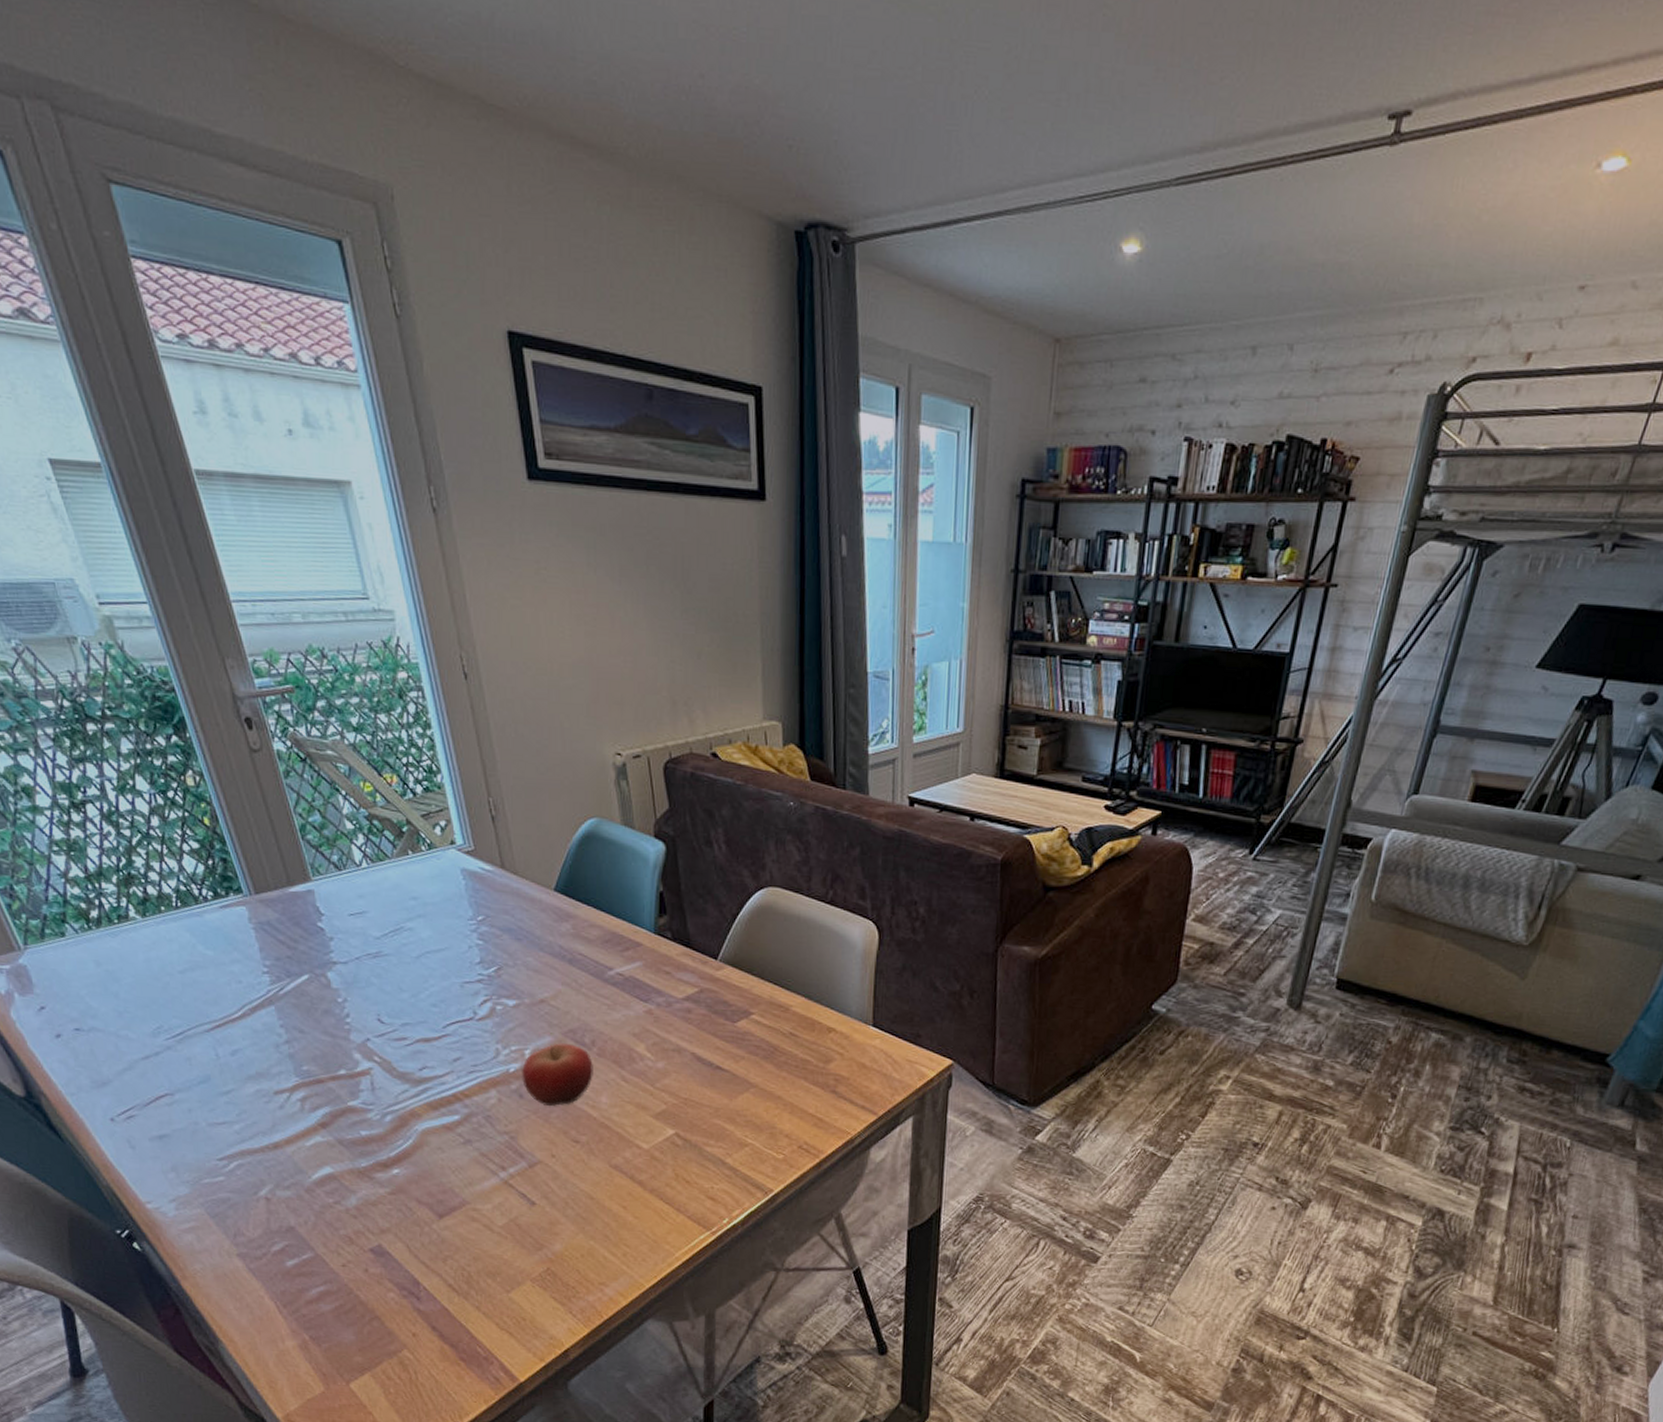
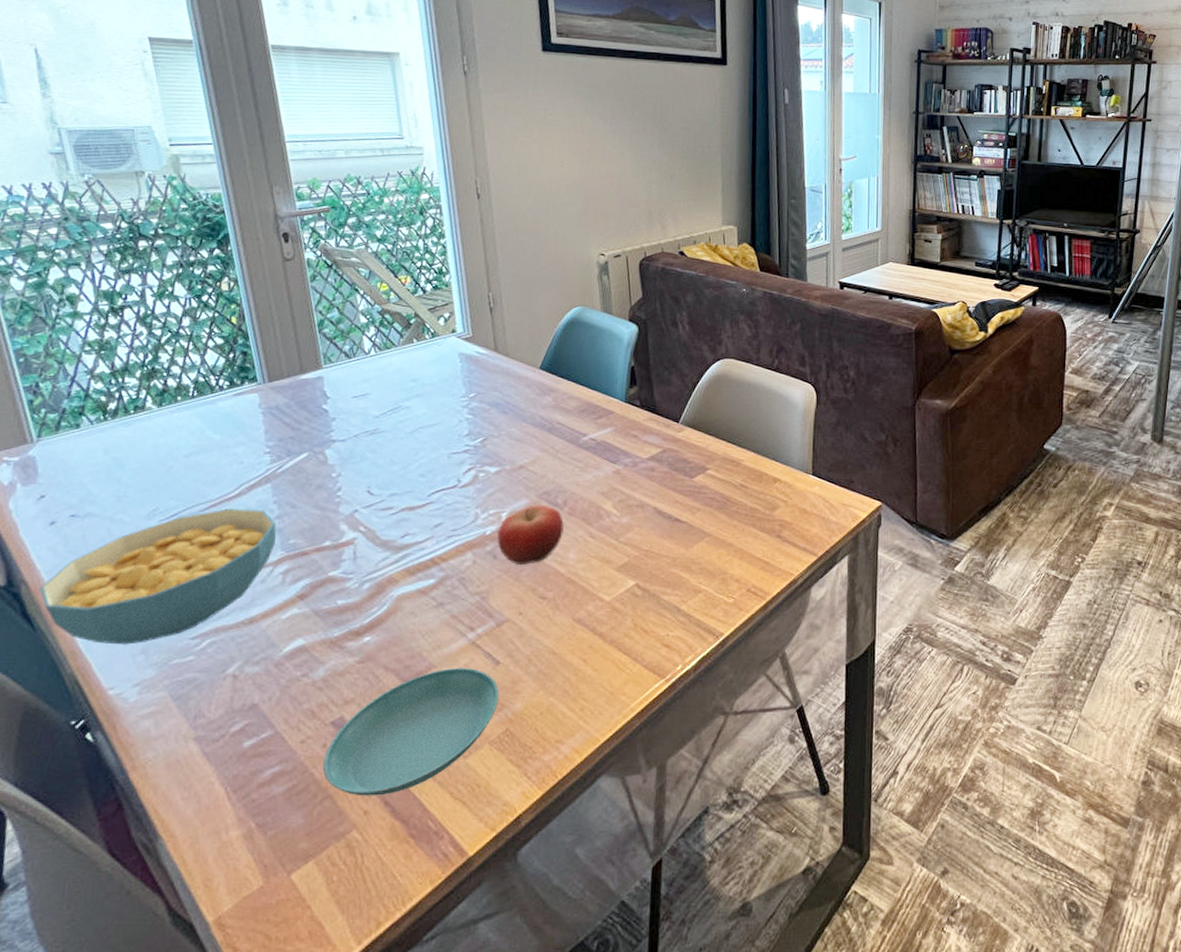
cereal bowl: none [60,1030,289,1162] -> present [40,508,277,645]
saucer: none [366,1205,538,1321] -> present [322,668,500,796]

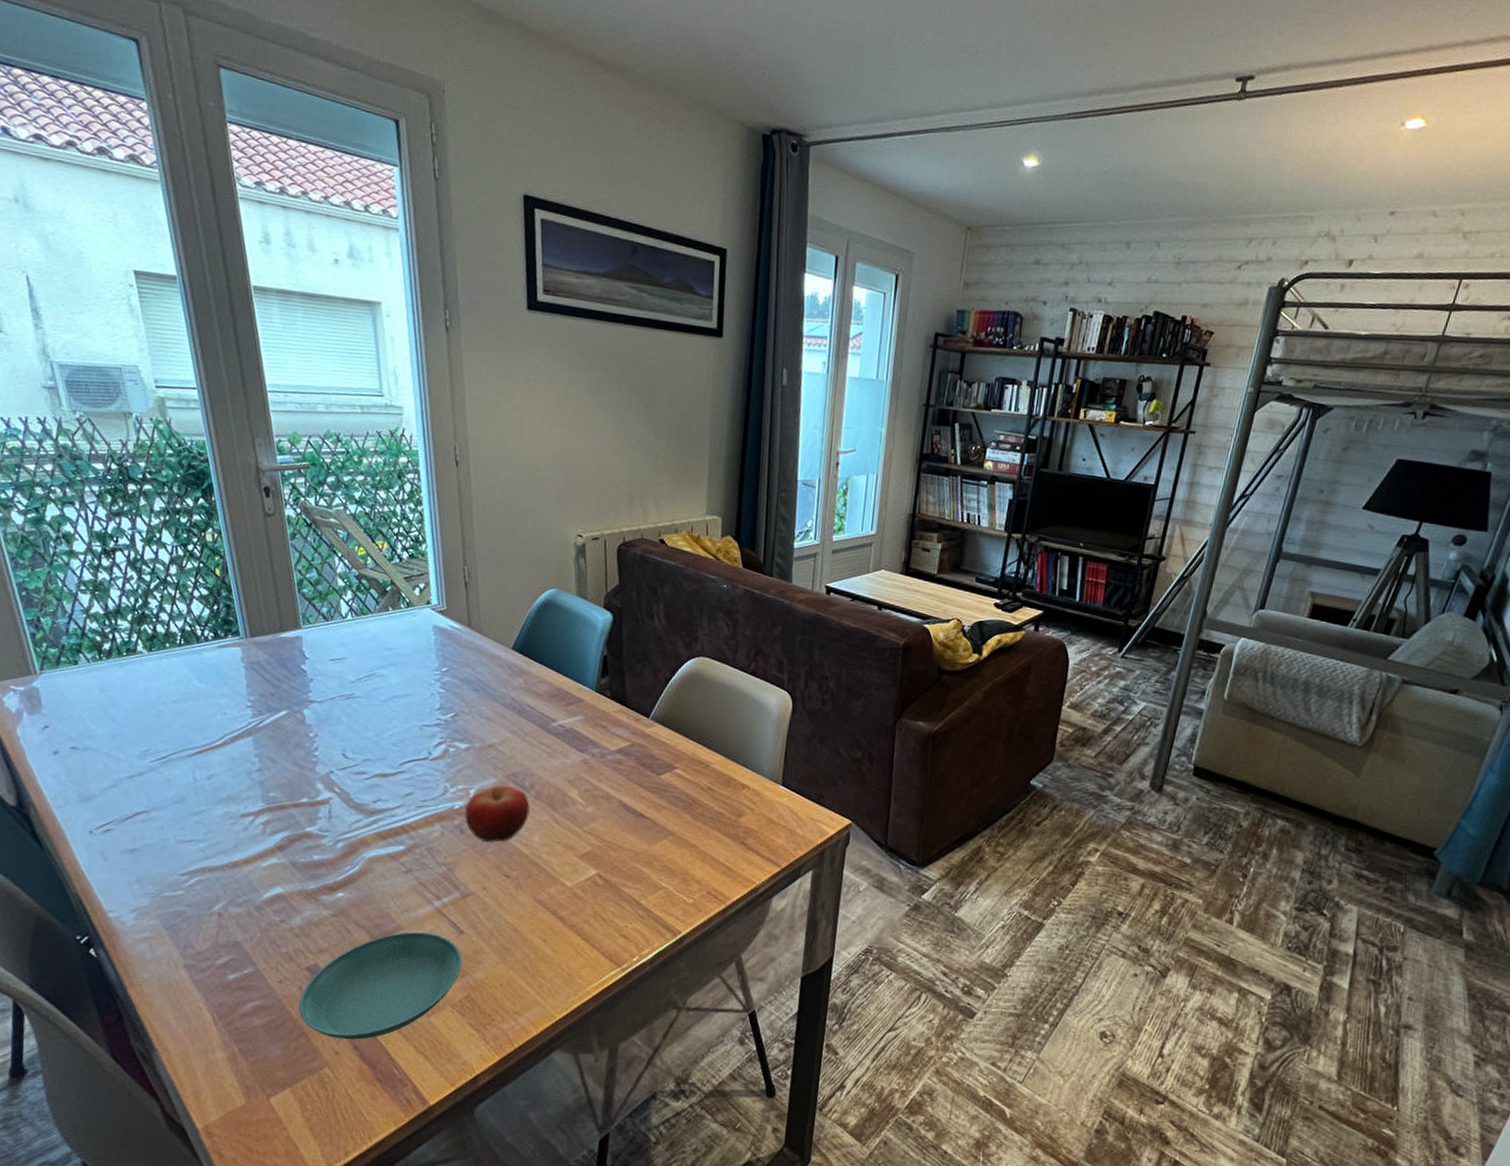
cereal bowl: present [40,508,277,645] -> none [46,756,258,874]

